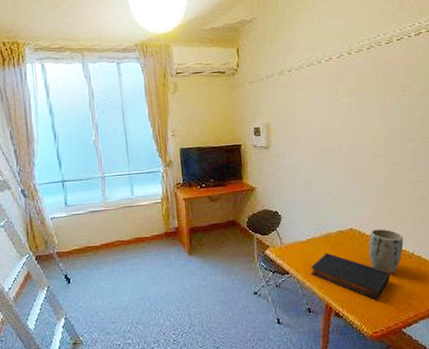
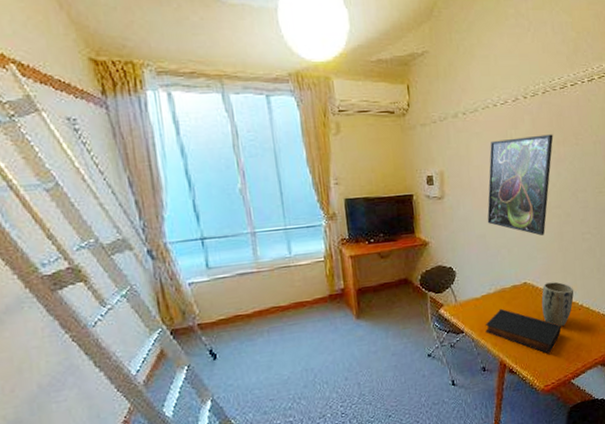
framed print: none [312,87,379,183] -> present [487,134,554,236]

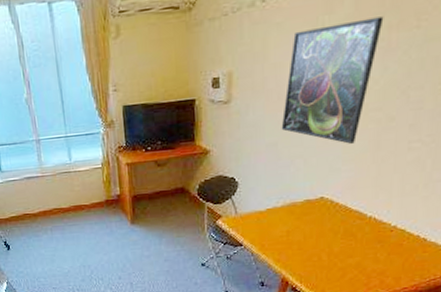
book: present [485,308,562,354] -> none [267,224,364,276]
plant pot: present [541,281,574,326] -> none [340,198,387,248]

